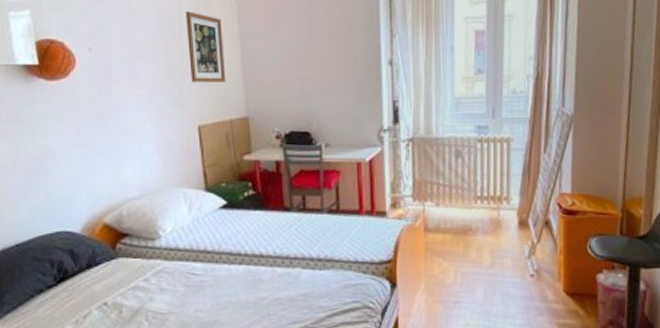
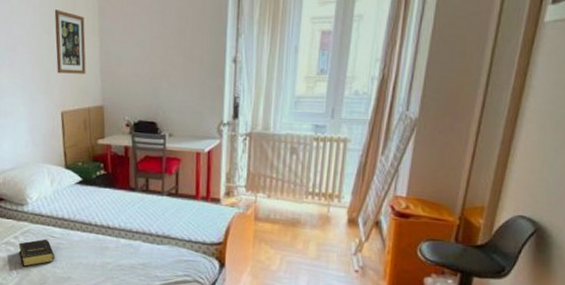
book: none [150,277,197,315] -> present [18,239,55,267]

